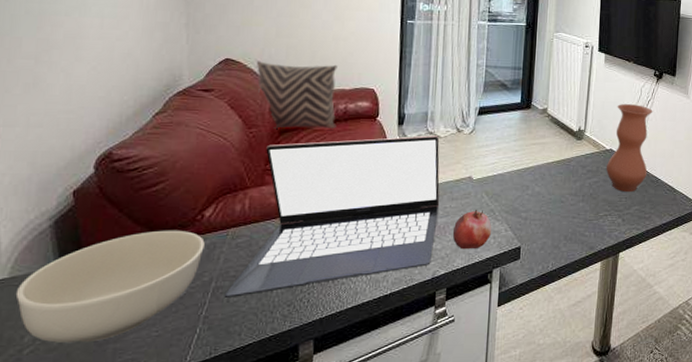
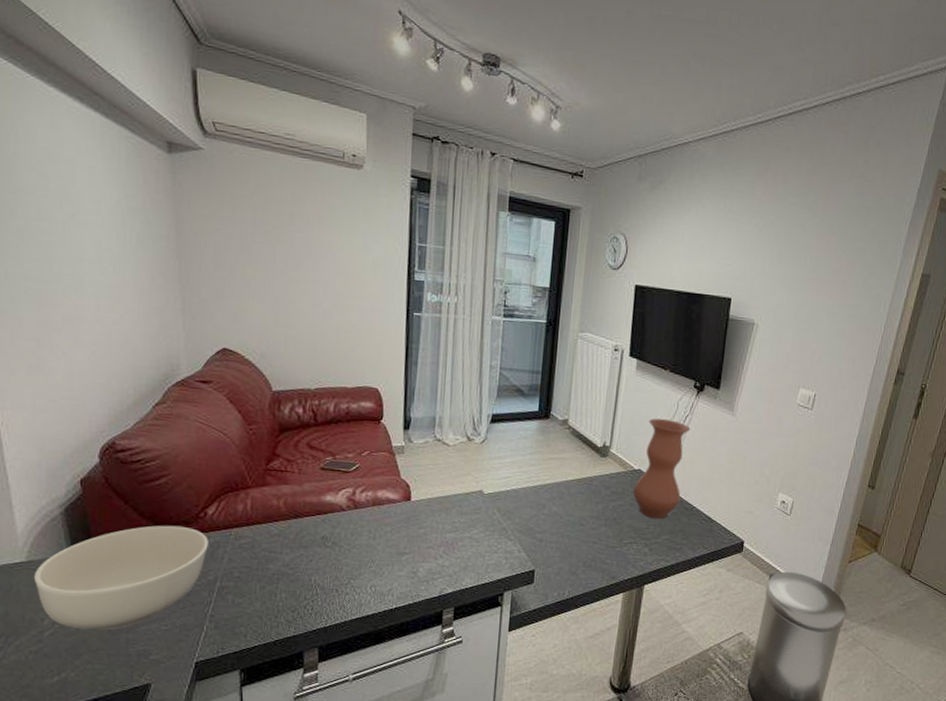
laptop: present [224,135,440,297] -> none [229,442,448,598]
pillow: present [256,61,338,129] -> none [254,352,339,430]
fruit: present [452,209,492,250] -> none [461,526,504,569]

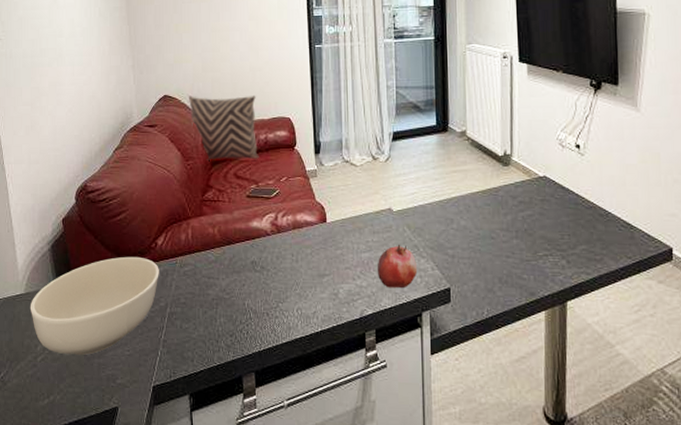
pillow: none [254,352,339,430] -> present [188,95,259,160]
fruit: none [461,526,504,569] -> present [377,244,418,289]
vase: present [633,418,691,520] -> none [541,122,594,229]

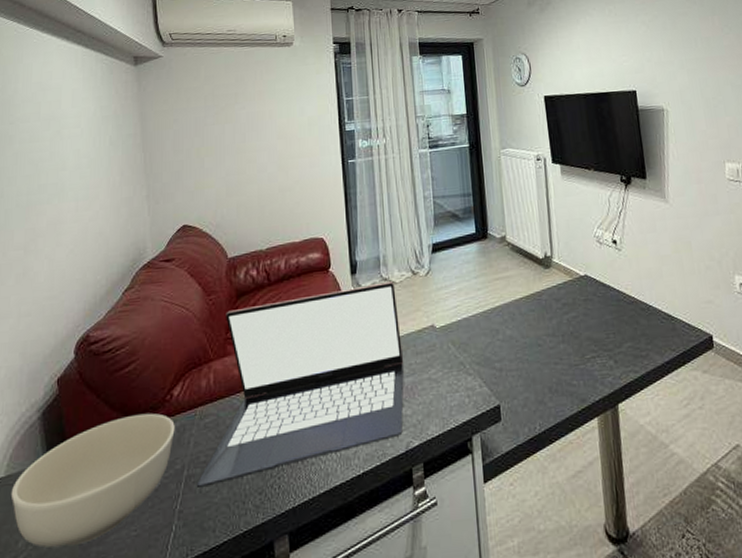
laptop: none [177,164,362,324] -> present [196,281,404,487]
pillow: present [188,95,259,160] -> none [210,217,290,293]
fruit: present [377,244,418,289] -> none [421,363,465,414]

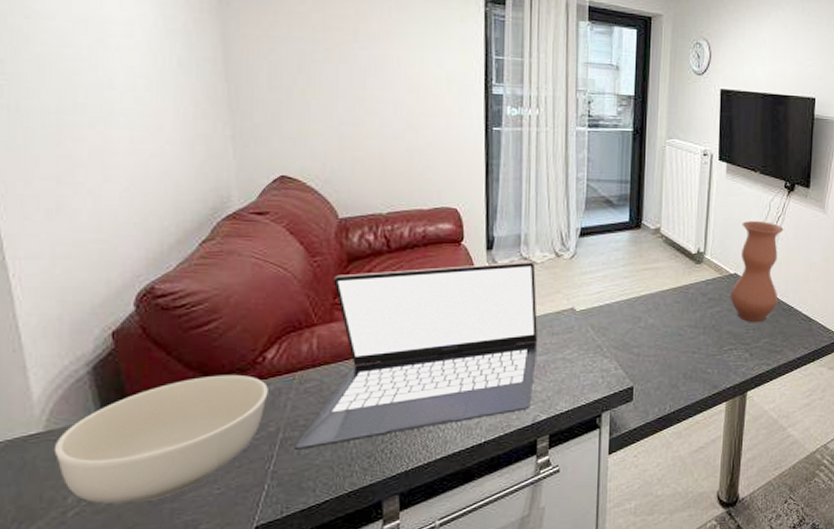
vase: none [584,218,635,327] -> present [731,221,784,323]

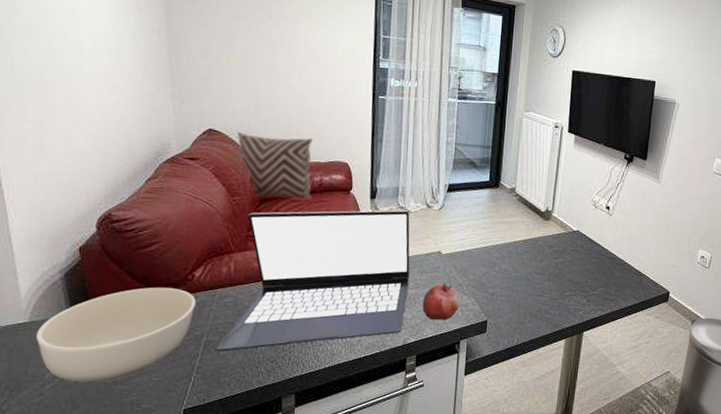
pillow: none [316,178,415,256] -> present [237,132,313,200]
fruit: none [554,345,600,391] -> present [422,282,460,321]
vase: present [731,221,784,323] -> none [573,186,622,274]

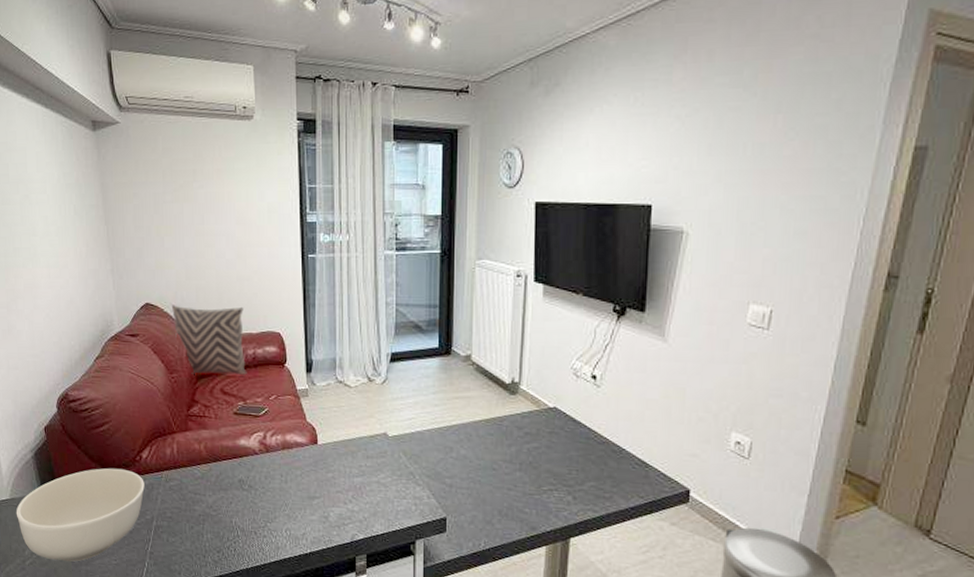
laptop: present [214,210,410,351] -> none [164,384,354,538]
fruit: present [422,282,460,321] -> none [369,470,413,516]

